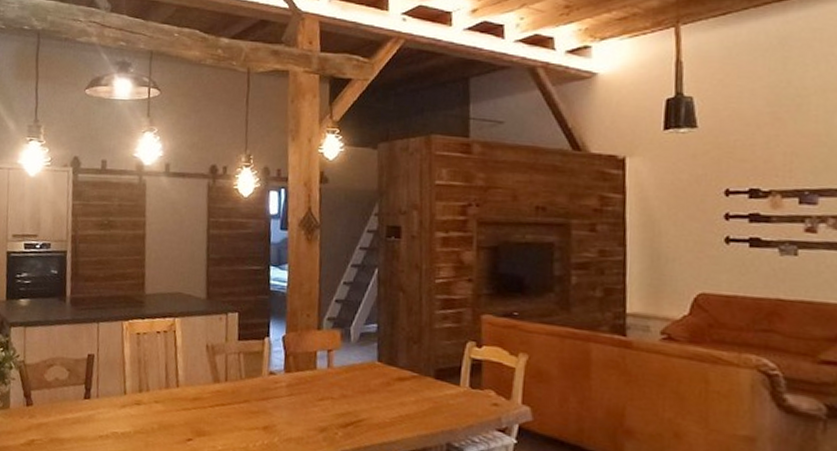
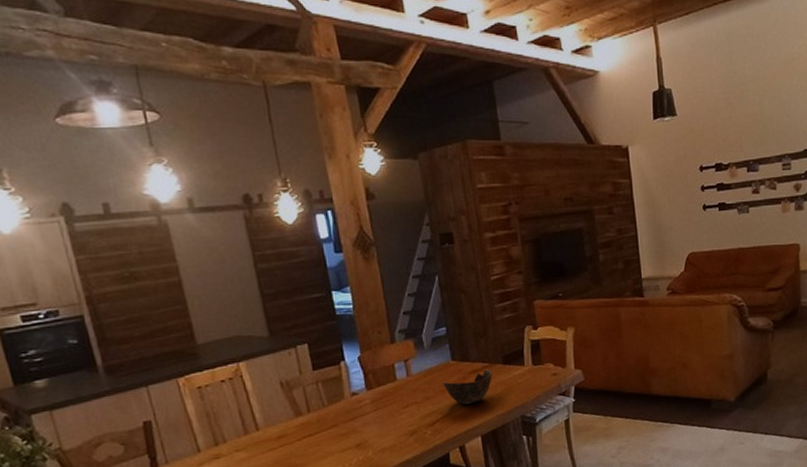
bowl: none [363,379,421,415] -> present [442,369,493,405]

